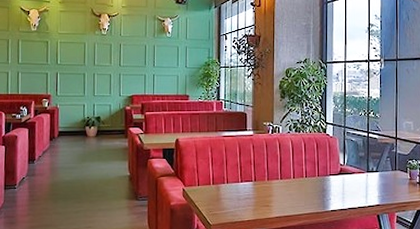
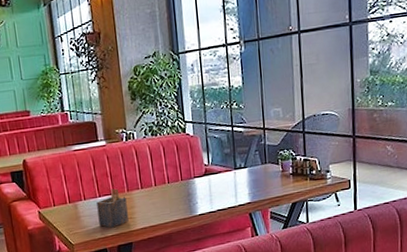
napkin holder: none [238,176,266,213] -> present [96,189,129,228]

